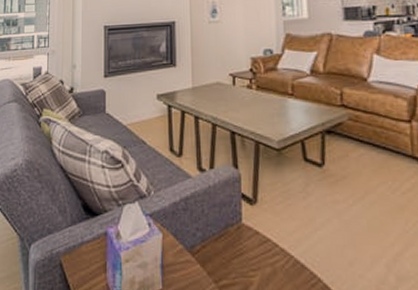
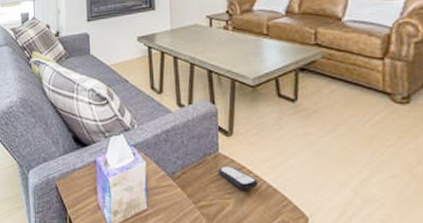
remote control: none [241,239,285,266] -> present [218,166,259,190]

